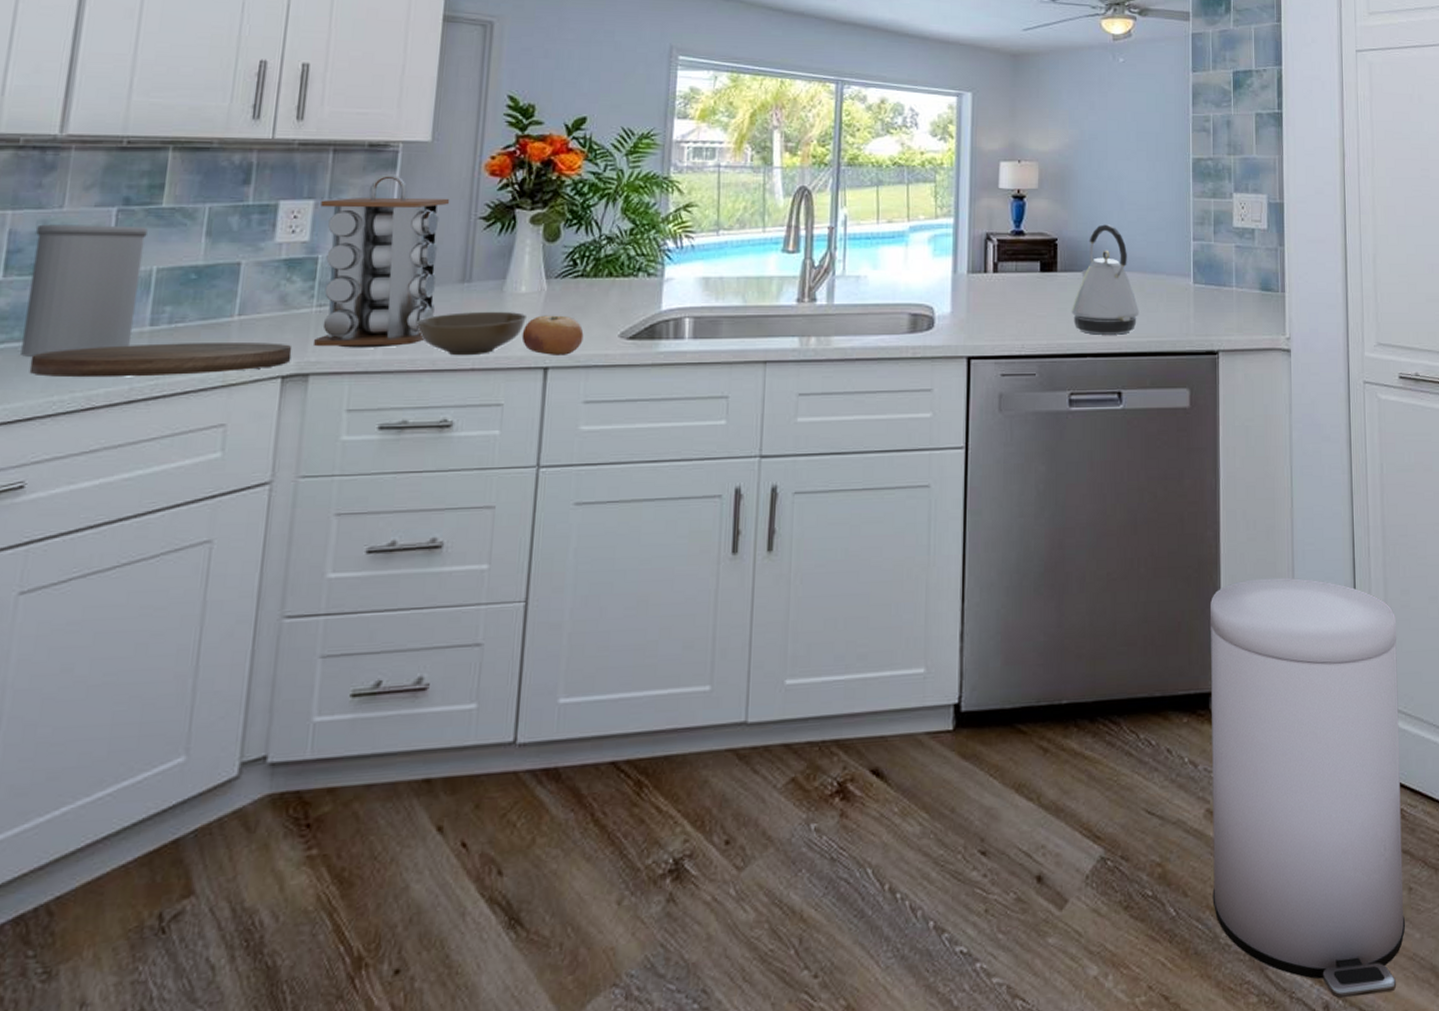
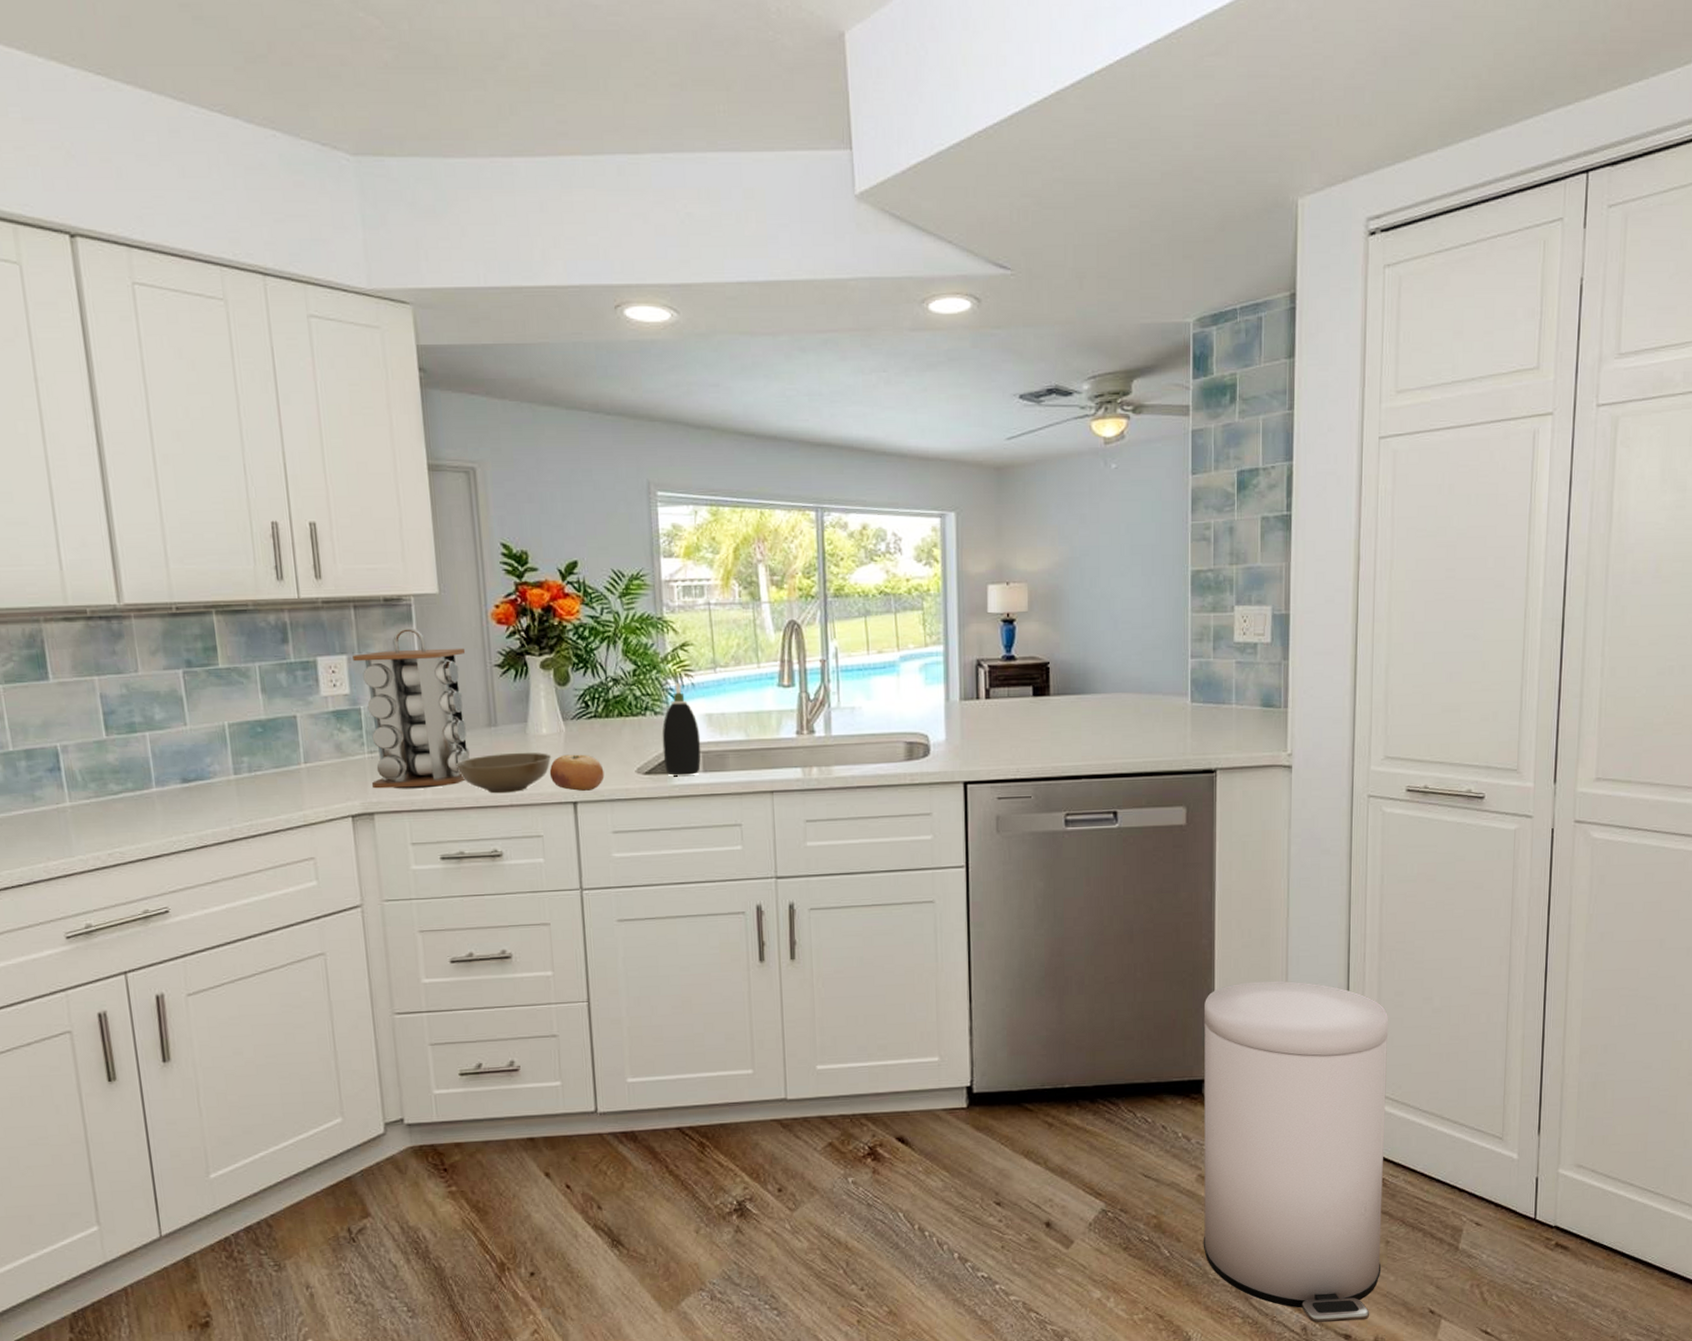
canister: present [20,224,148,357] -> none [121,686,223,804]
cutting board: present [29,343,293,378] -> none [146,786,357,821]
soap dispenser: none [651,244,694,343] -> present [662,683,701,777]
kettle: present [1071,224,1139,335] -> none [1065,645,1135,757]

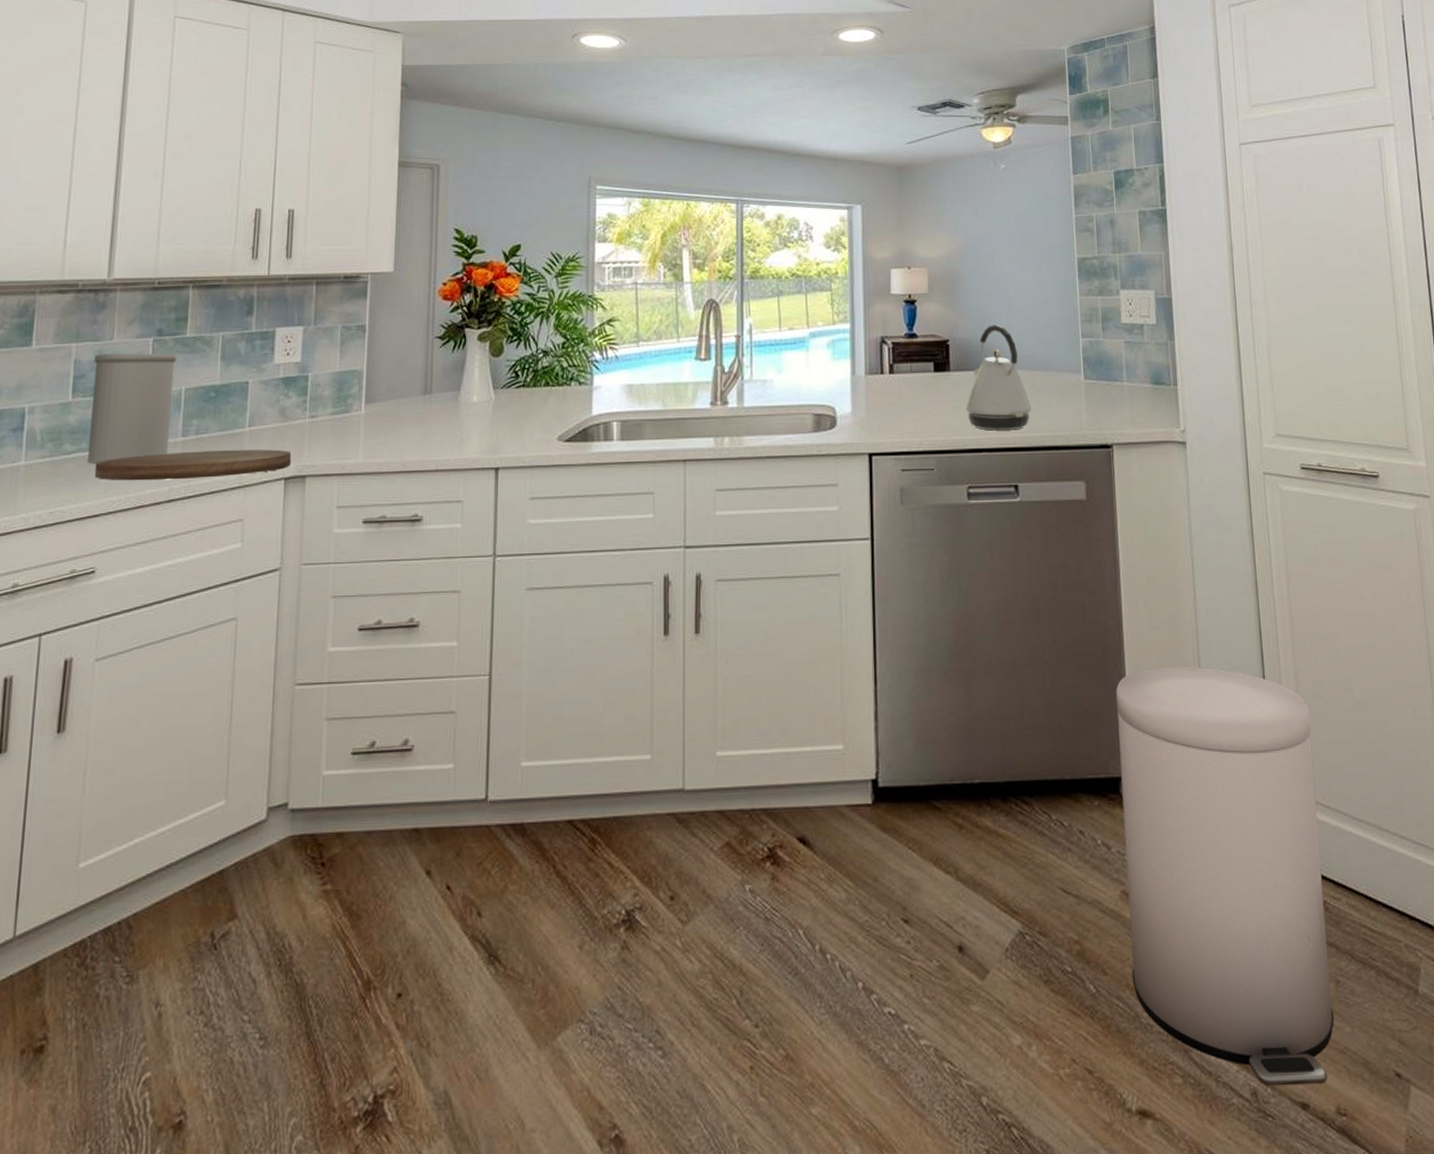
canister: none [121,686,223,804] -> present [87,353,177,464]
cutting board: none [146,786,357,821] -> present [94,449,292,481]
spice rack: present [353,627,471,789] -> none [307,302,411,453]
bowl: present [455,752,552,794] -> none [388,419,480,459]
fruit: present [549,754,605,792] -> none [475,421,527,458]
soap dispenser: present [662,683,701,777] -> none [584,355,620,445]
kettle: none [1065,645,1135,757] -> present [965,325,1032,431]

